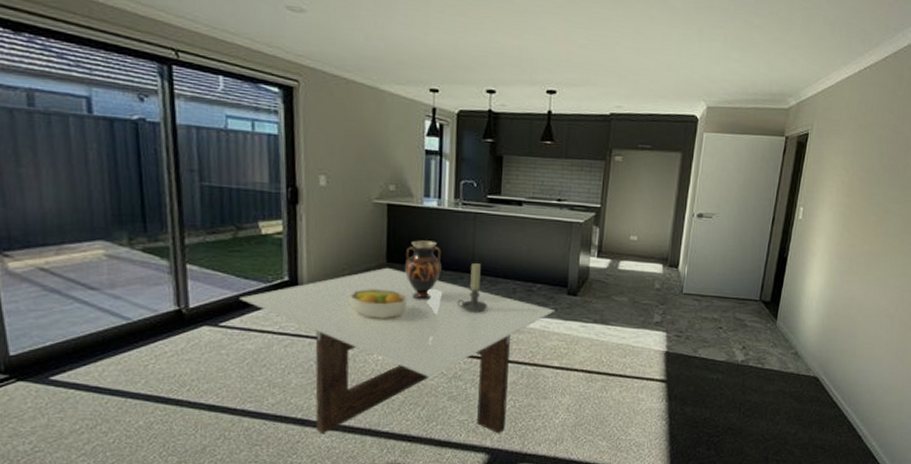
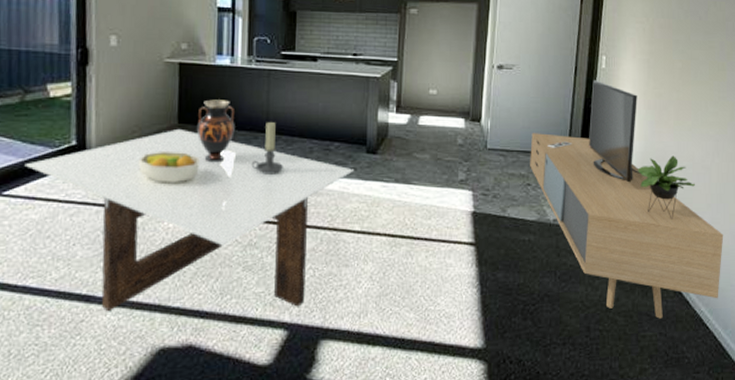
media console: none [723,230,900,452] -> present [530,80,724,319]

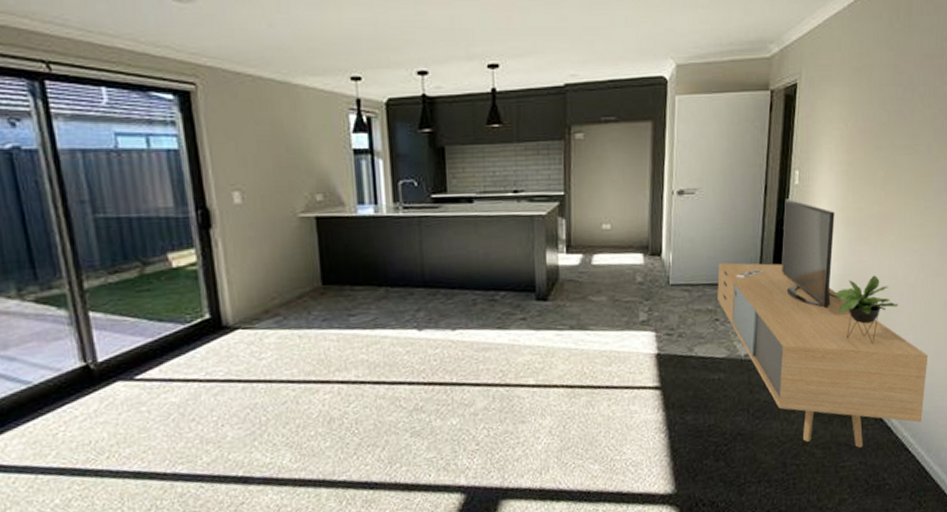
dining table: present [24,128,355,311] -> none [155,290,525,491]
fruit bowl: present [138,152,199,183] -> none [282,316,351,352]
vase: present [196,99,235,163] -> none [343,254,387,325]
candle holder: present [251,122,283,173] -> none [409,275,445,332]

